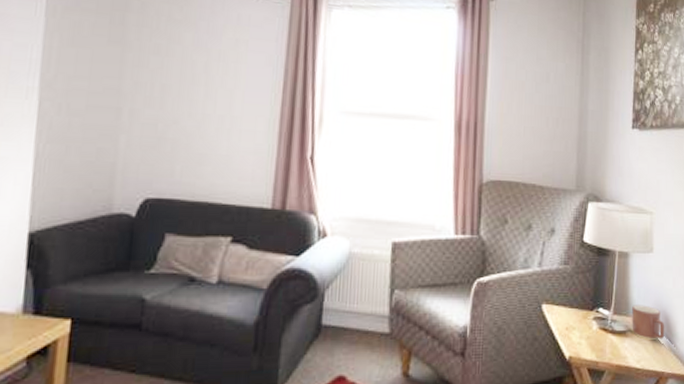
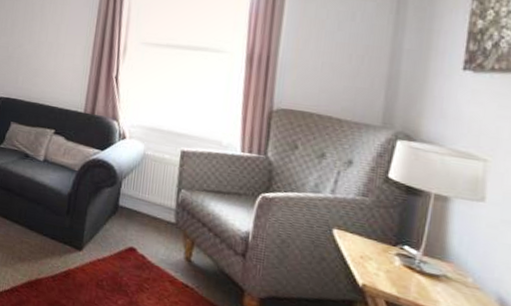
mug: present [632,305,665,341] -> none [448,251,498,295]

